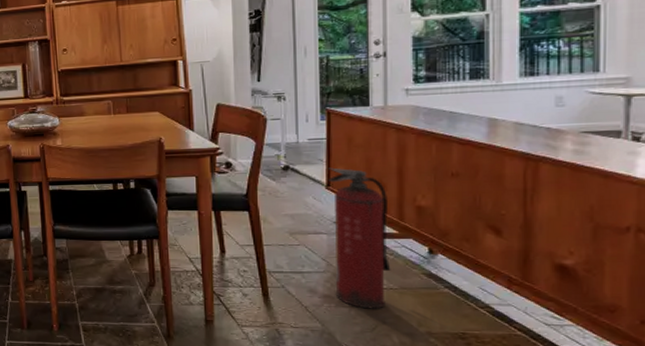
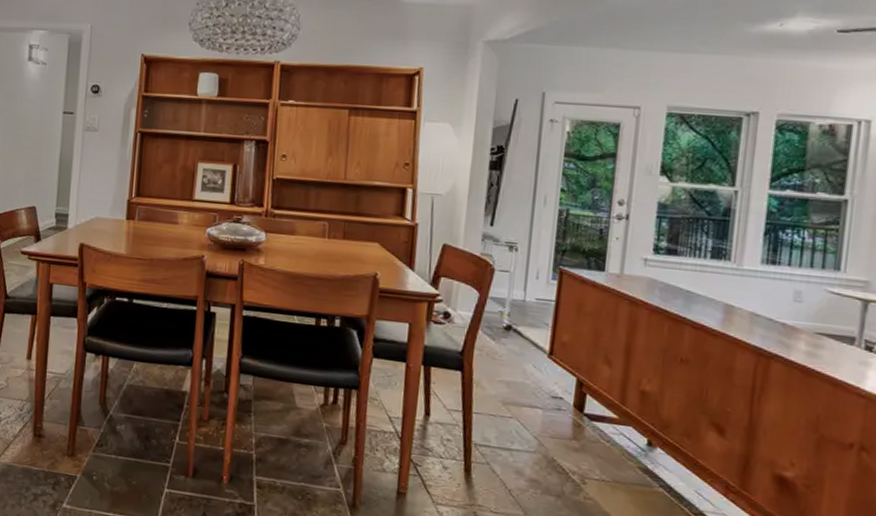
fire extinguisher: present [327,167,391,309] -> none [543,334,612,503]

